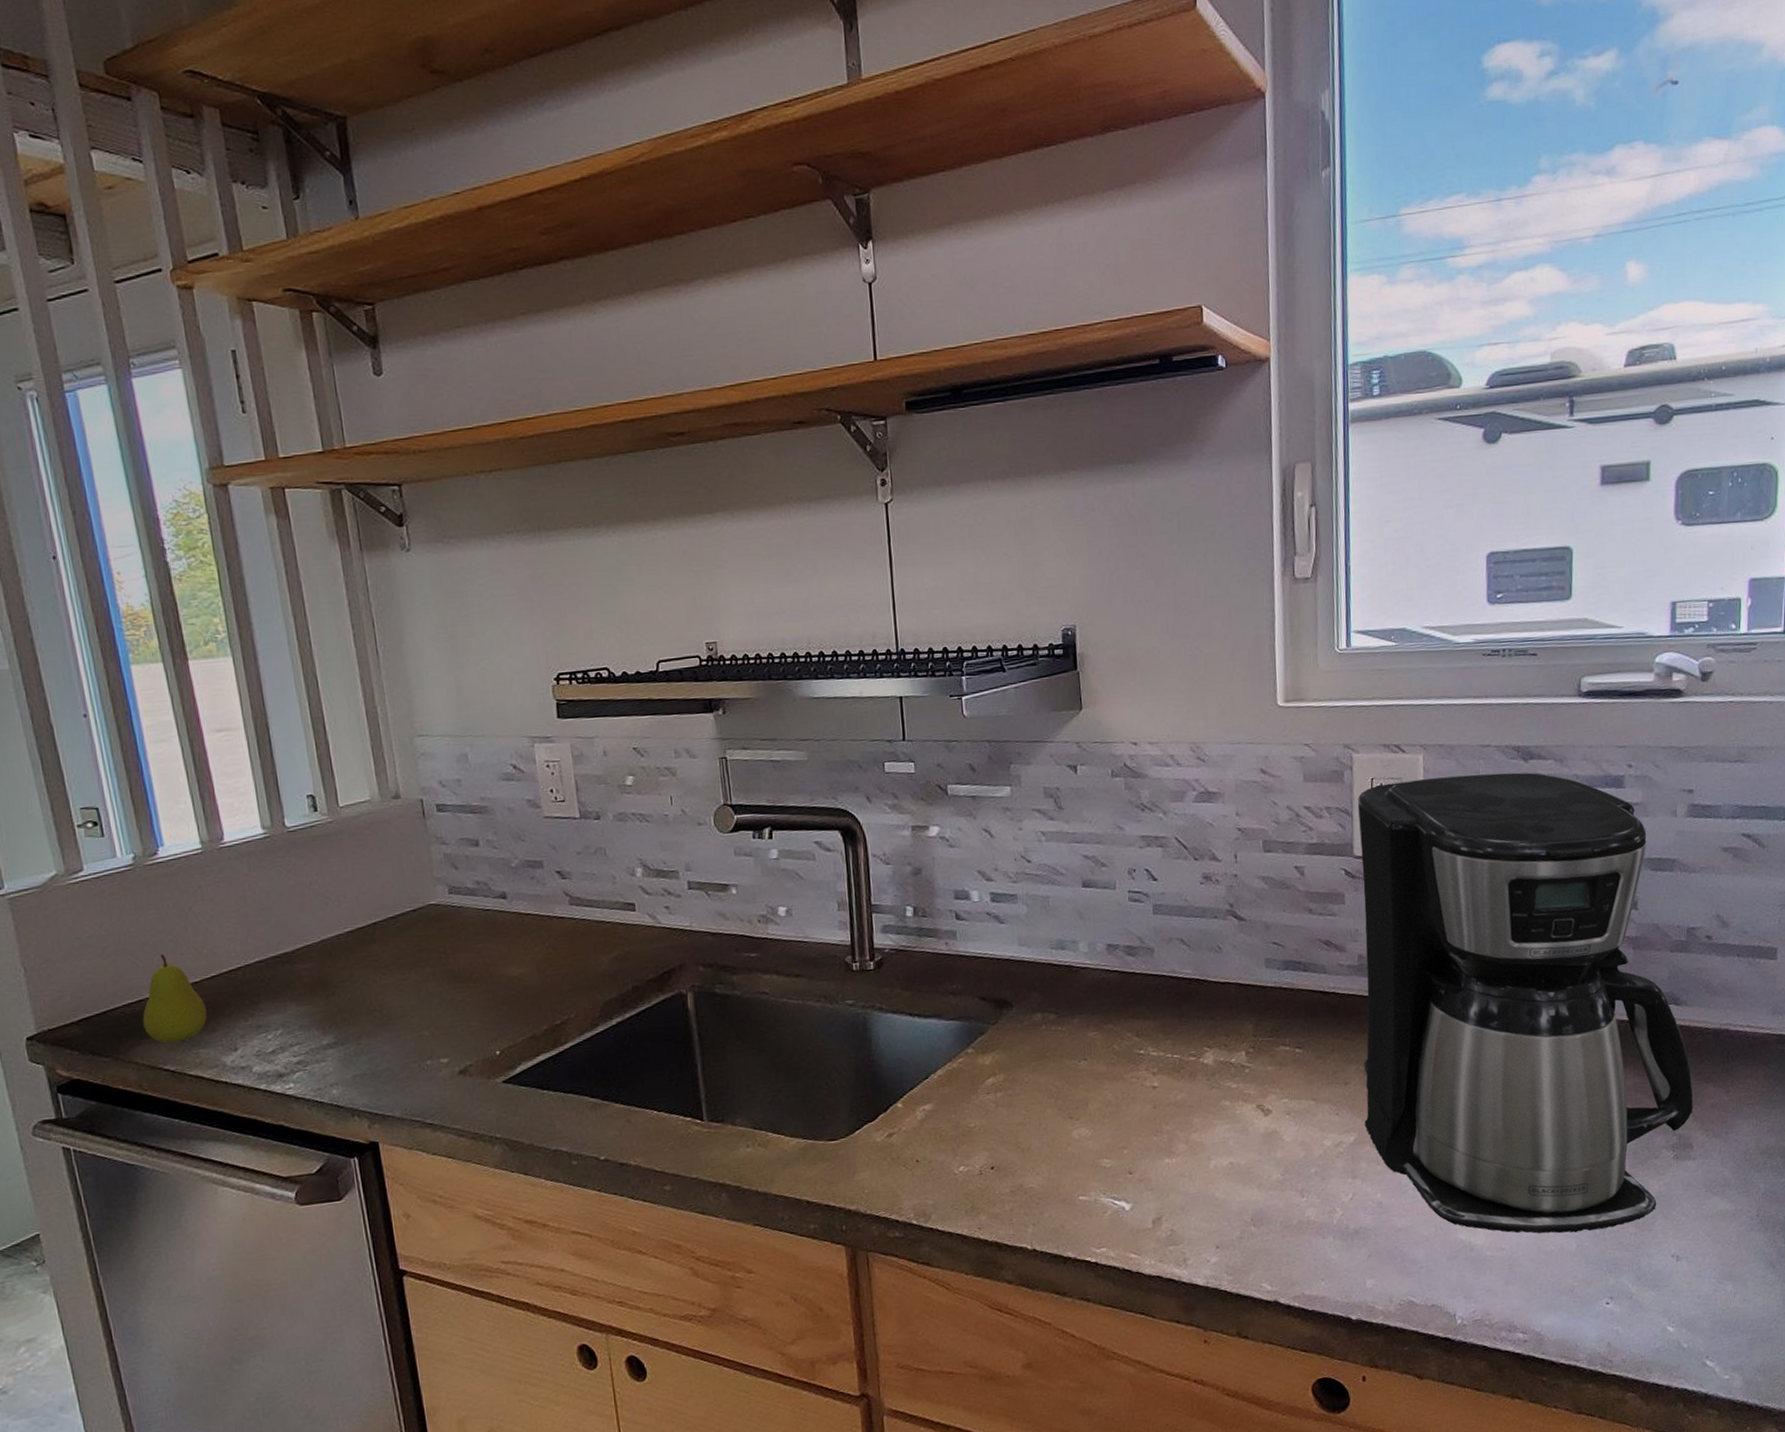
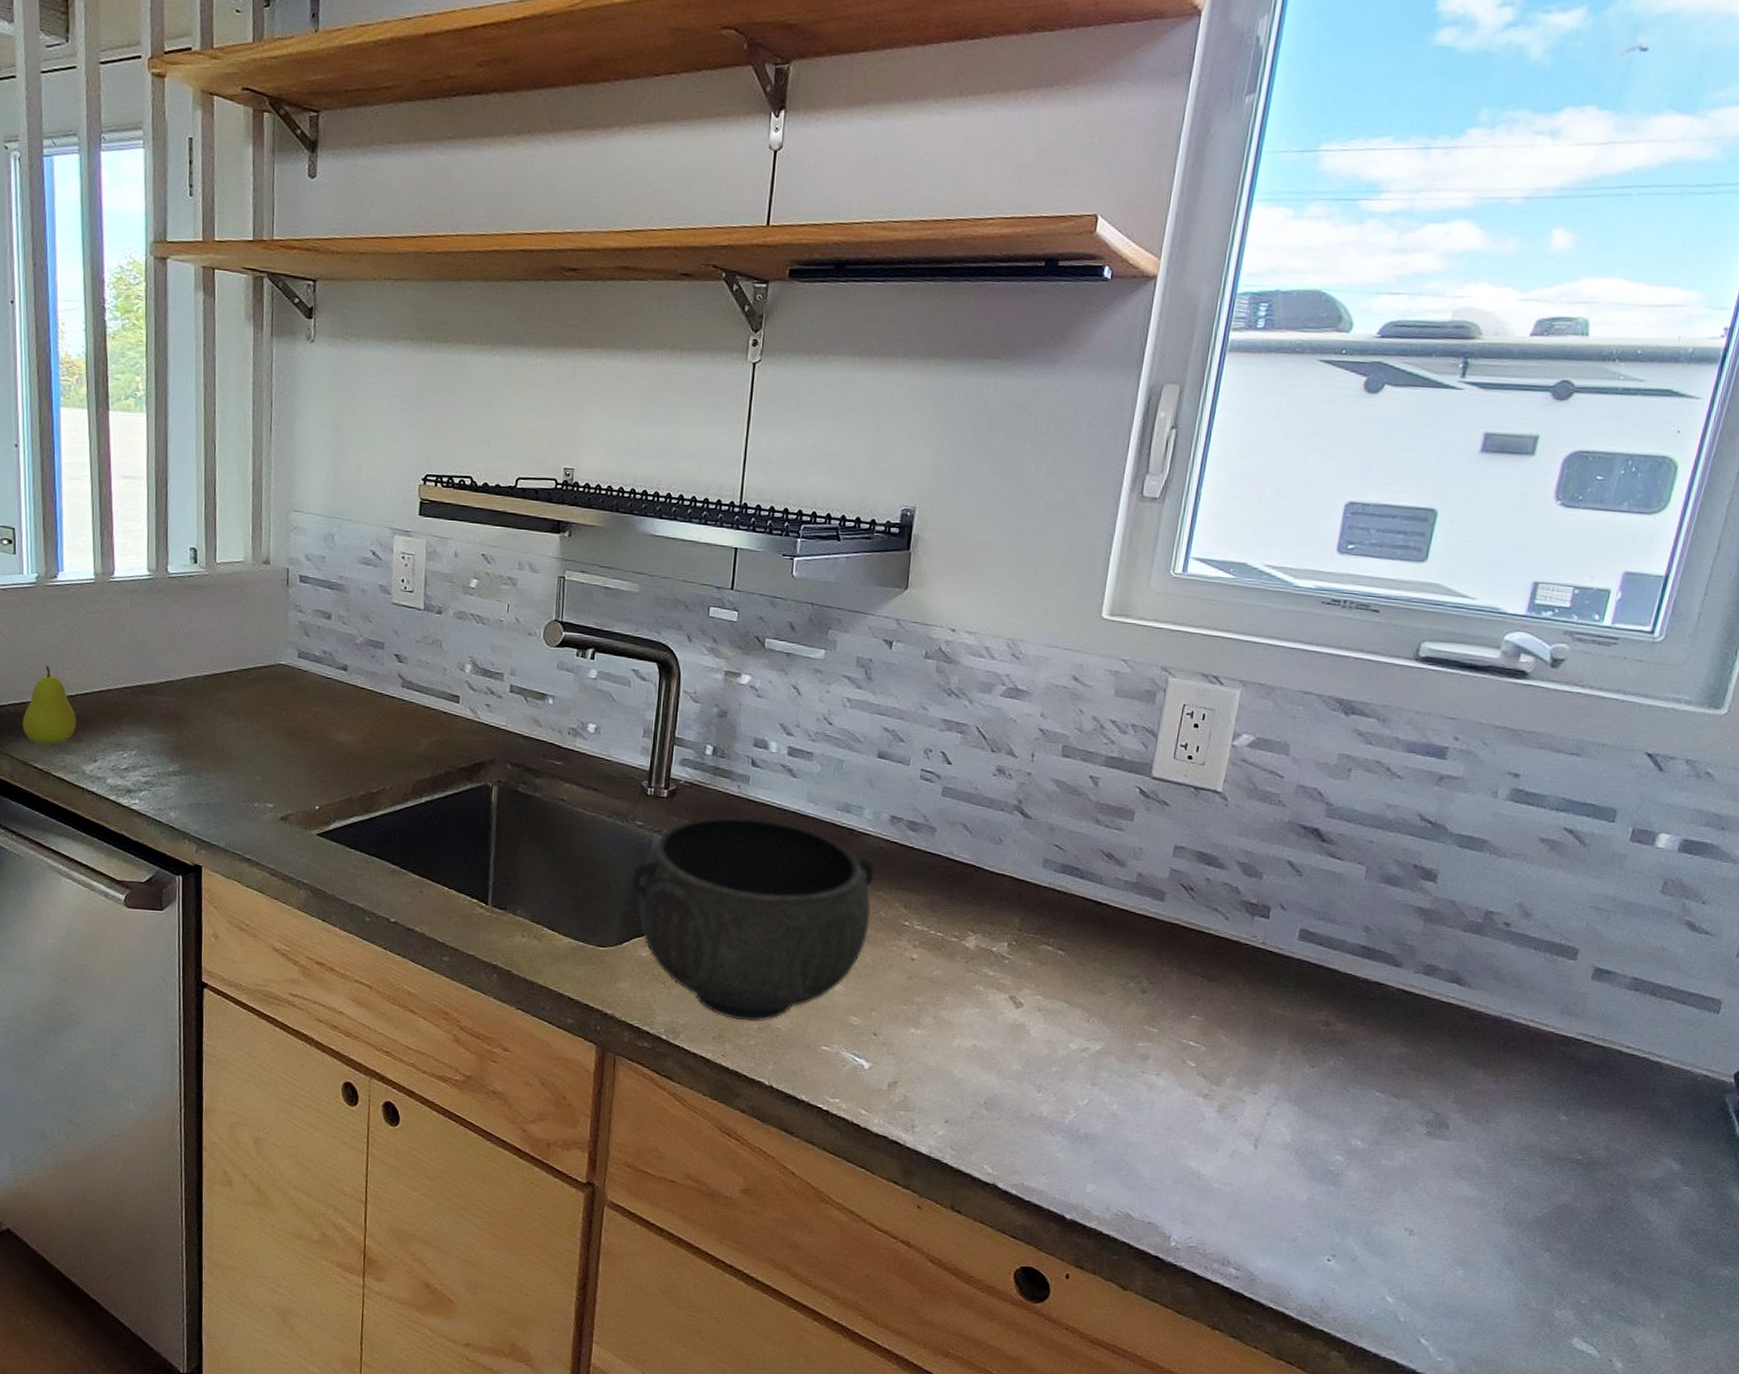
bowl: none [851,971,1106,1189] -> present [631,816,876,1022]
coffee maker: present [1358,772,1693,1234] -> none [1114,712,1462,1188]

